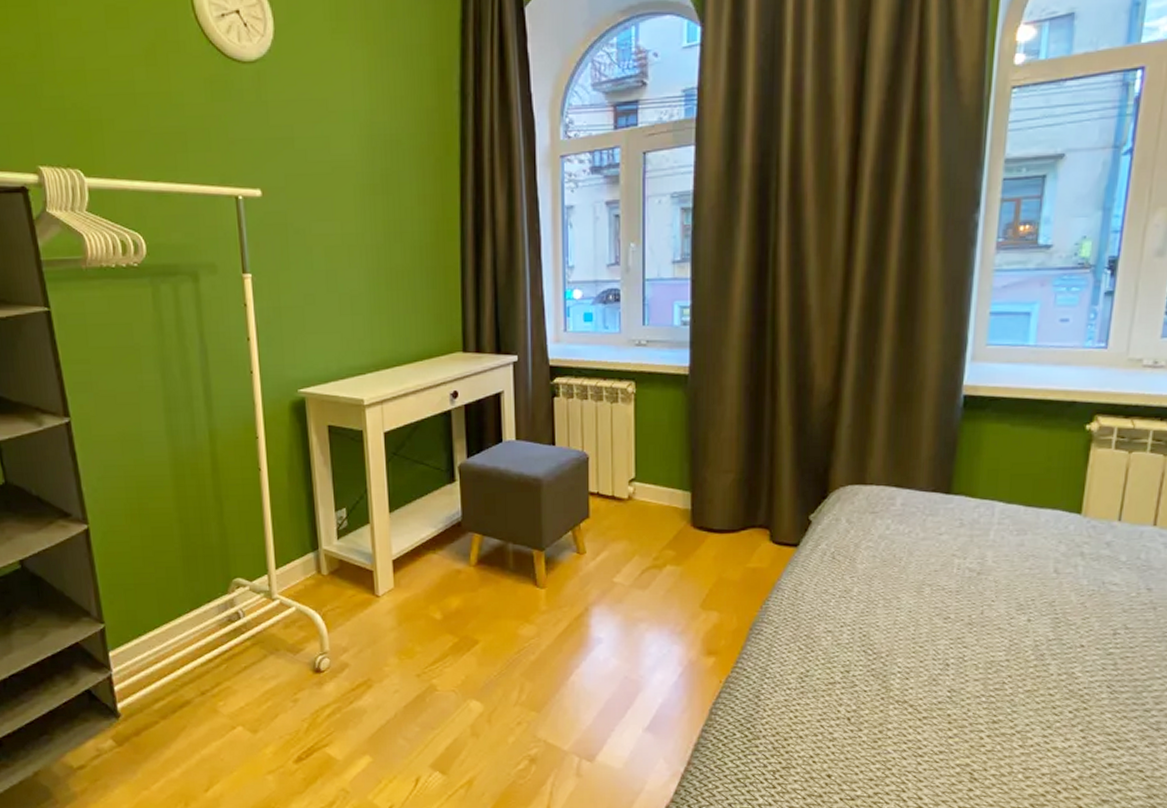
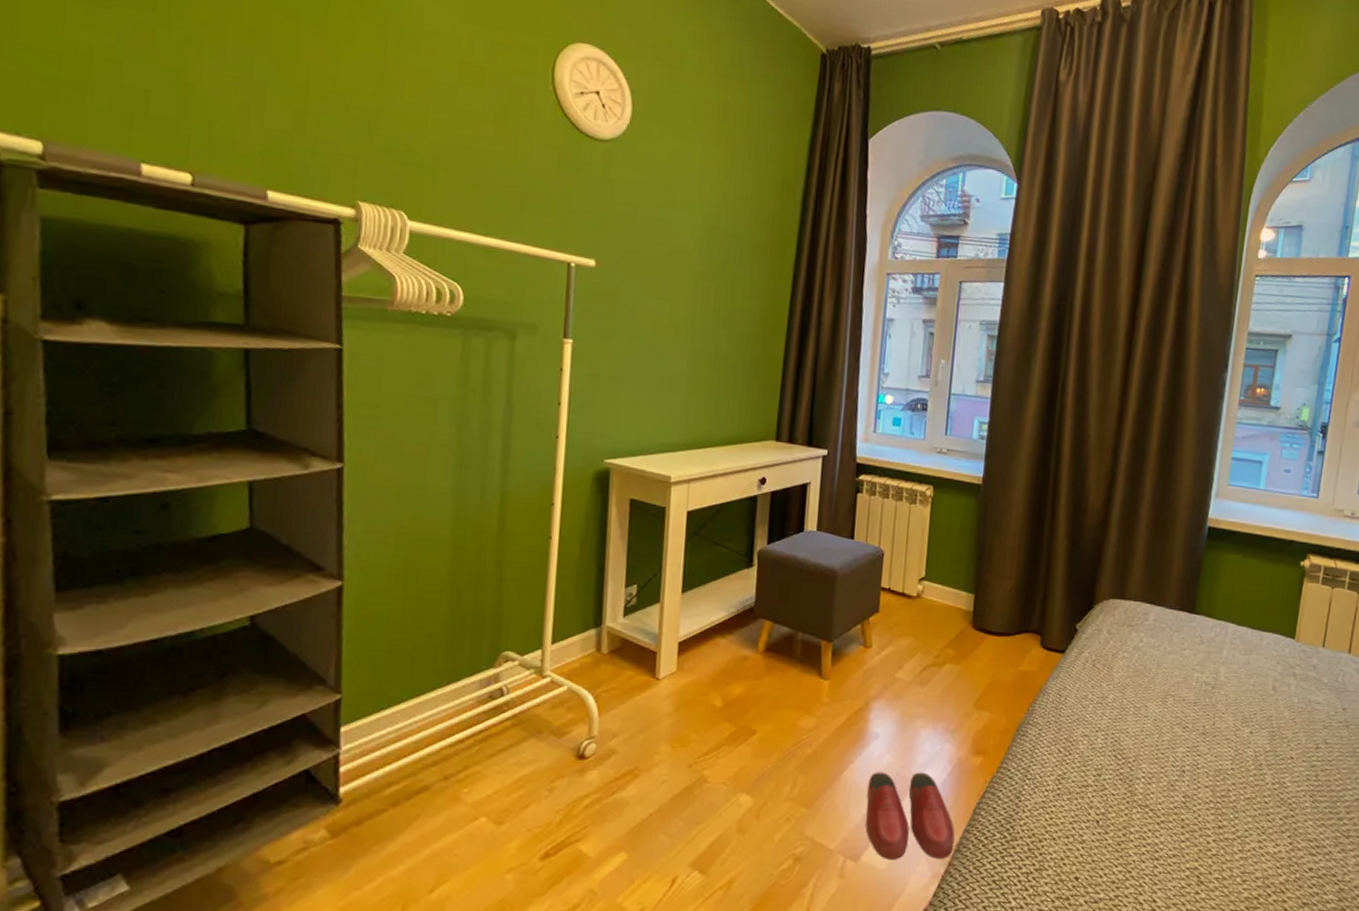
slippers: none [596,674,692,759] -> present [866,772,955,859]

